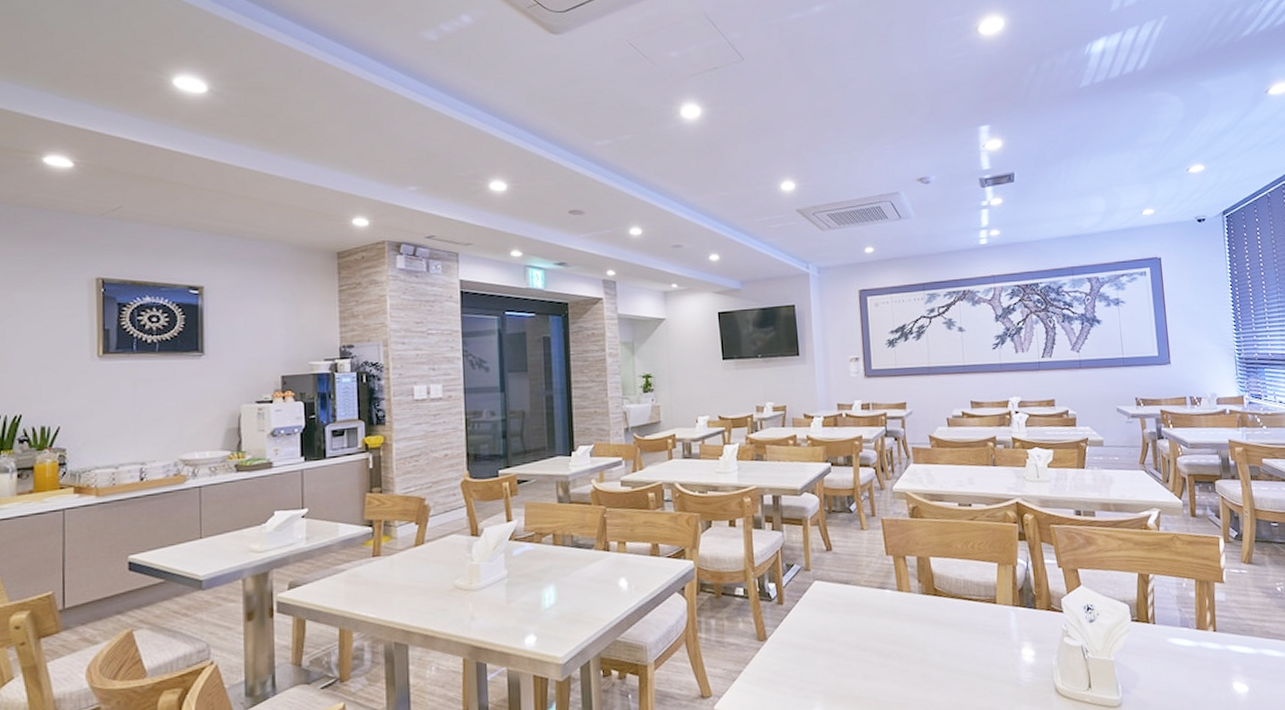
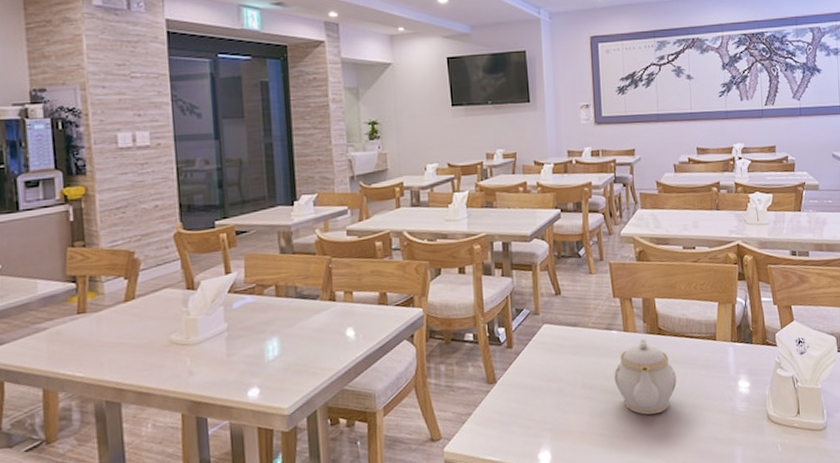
teapot: none [888,598,955,681] -> present [614,338,677,415]

